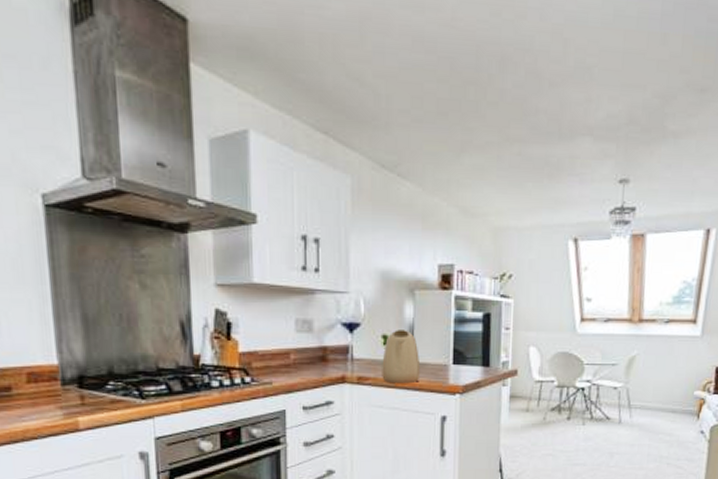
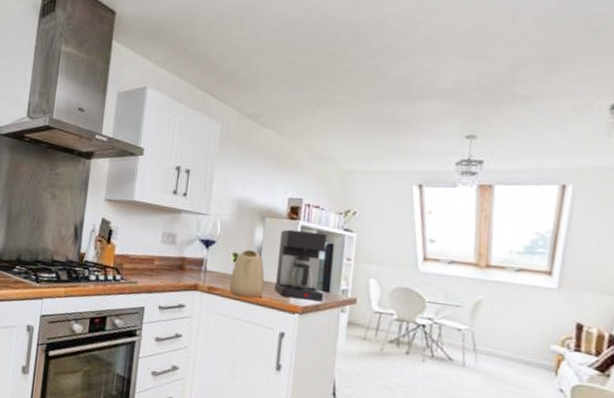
coffee maker: none [431,301,483,378] -> present [274,229,327,302]

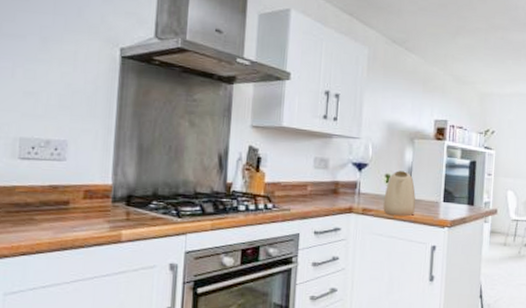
coffee maker: present [274,229,327,302] -> none [425,149,470,215]

